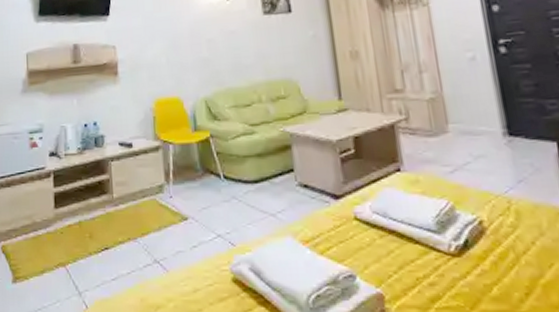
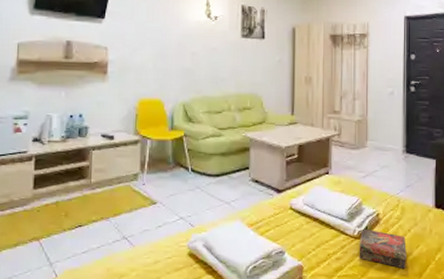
book: none [459,241,538,298] -> present [359,228,407,269]

